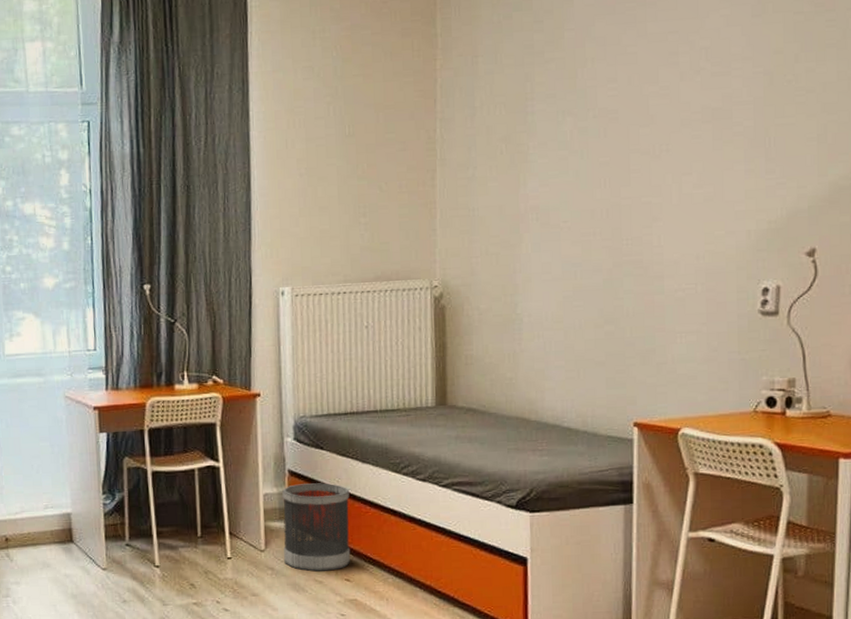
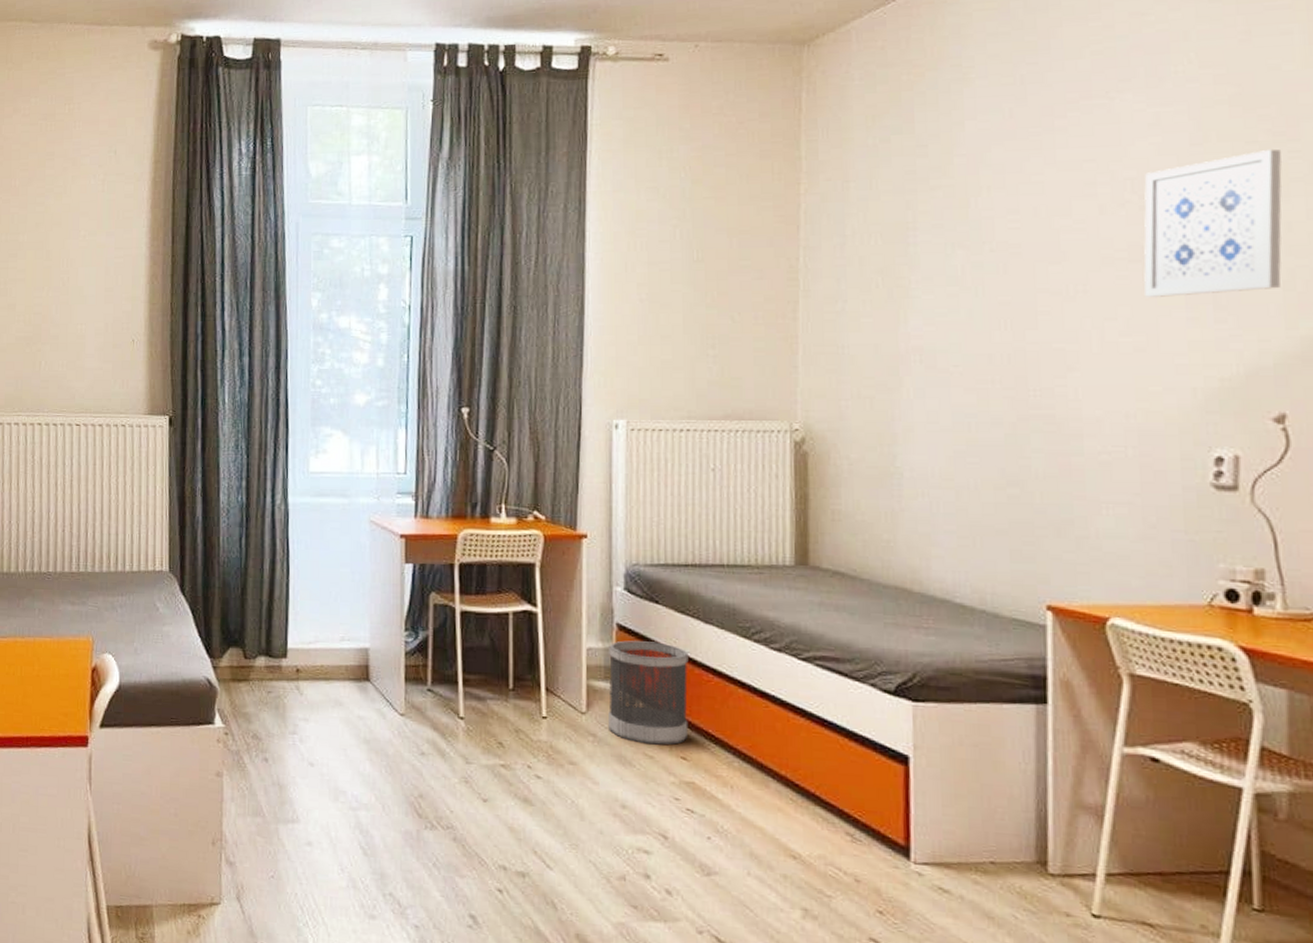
wall art: none [713,18,821,153] -> present [1144,149,1282,297]

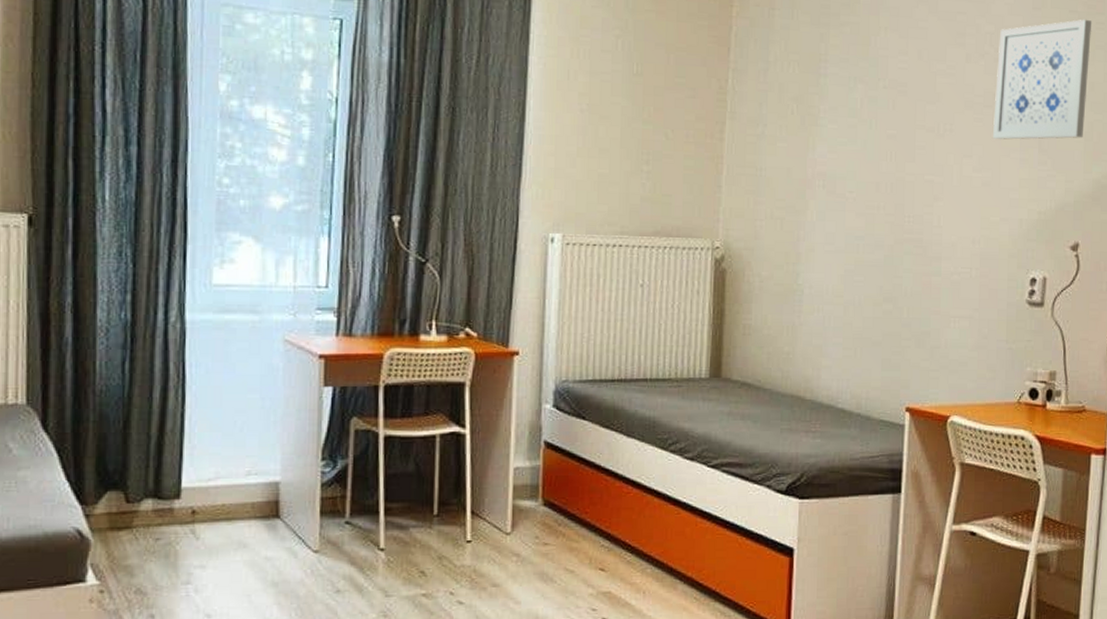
wastebasket: present [608,640,689,745] -> none [532,457,611,559]

